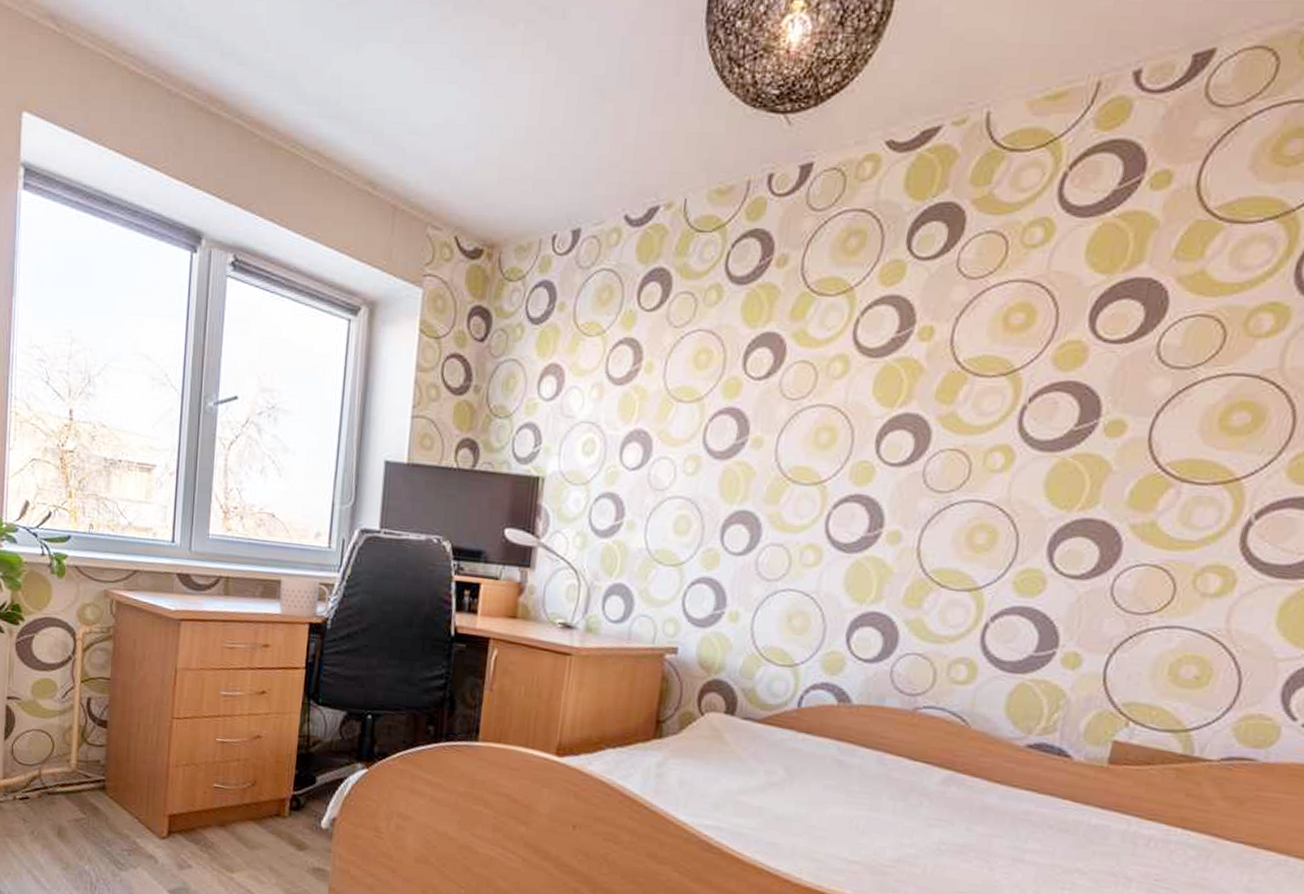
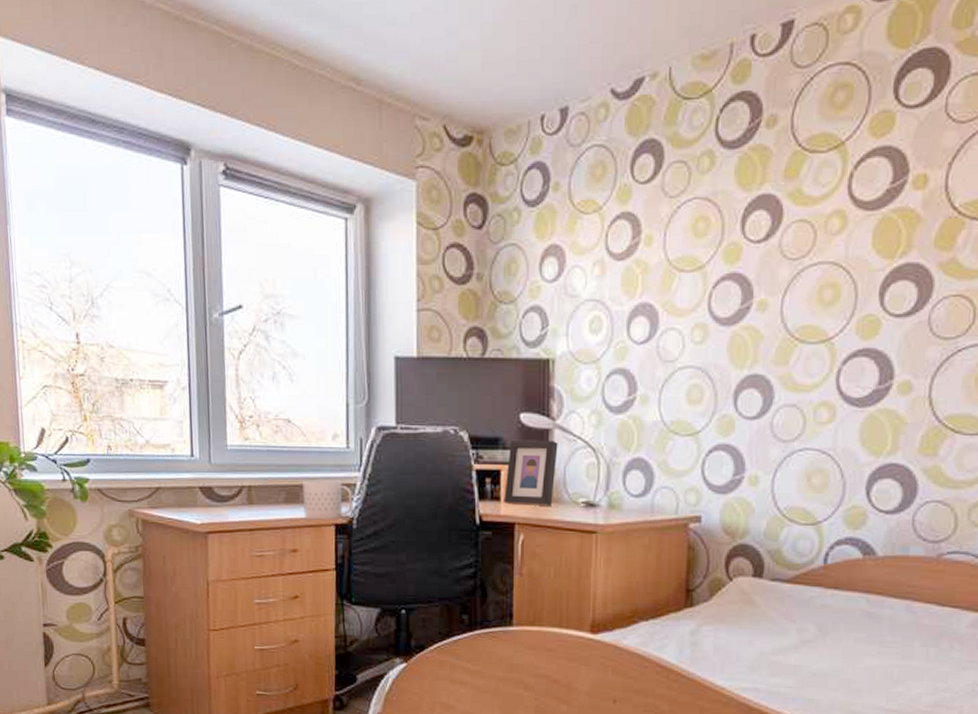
picture frame: none [481,555,541,624] -> present [504,440,558,506]

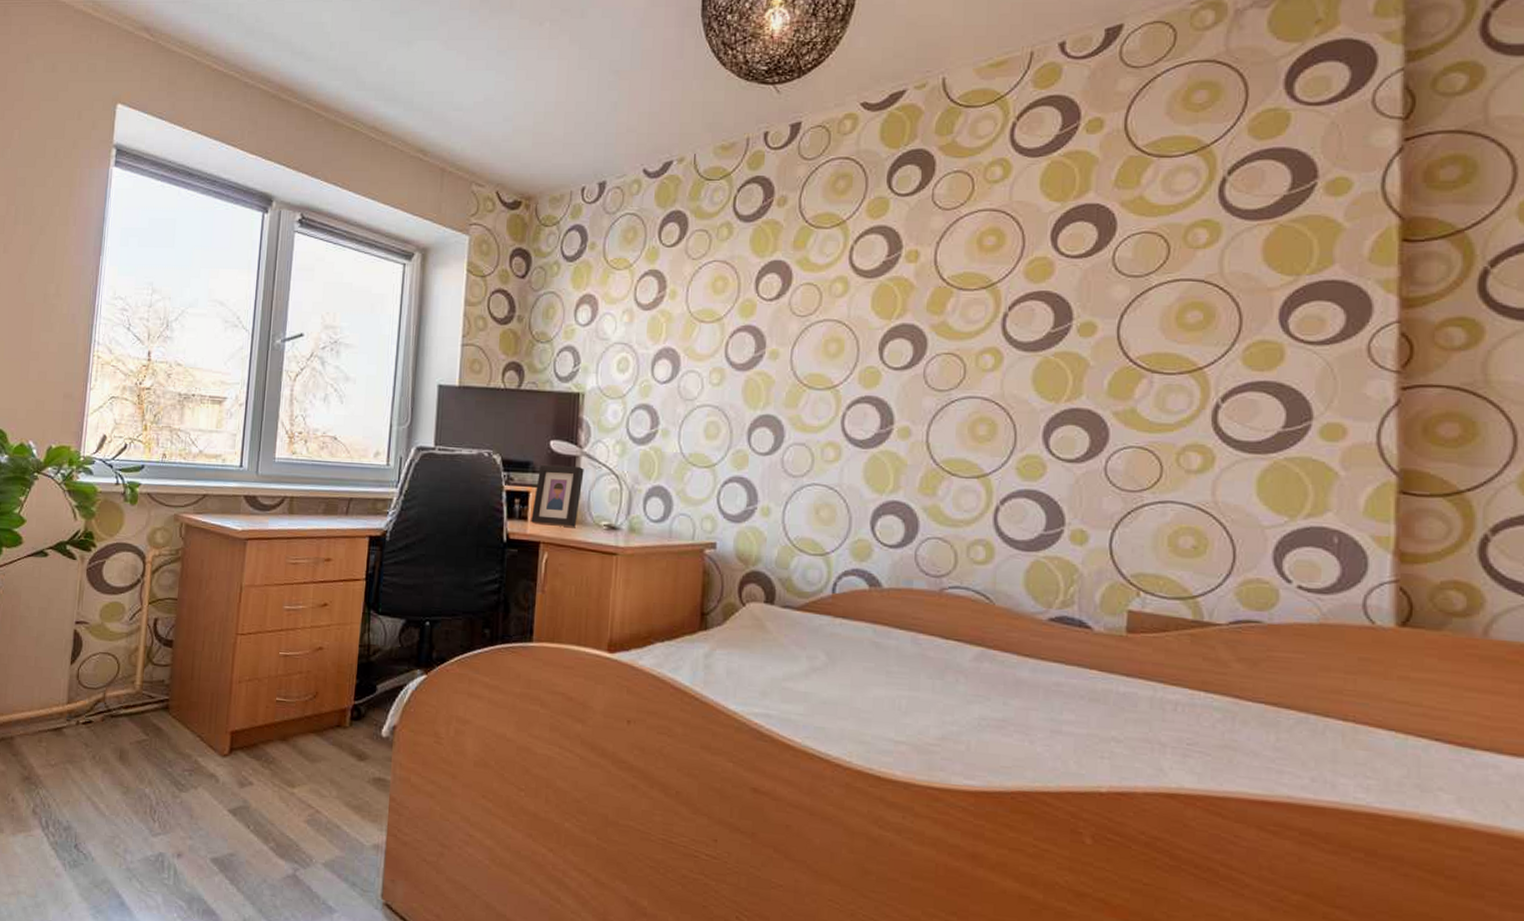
mug: present [303,480,353,520] -> none [340,493,389,532]

